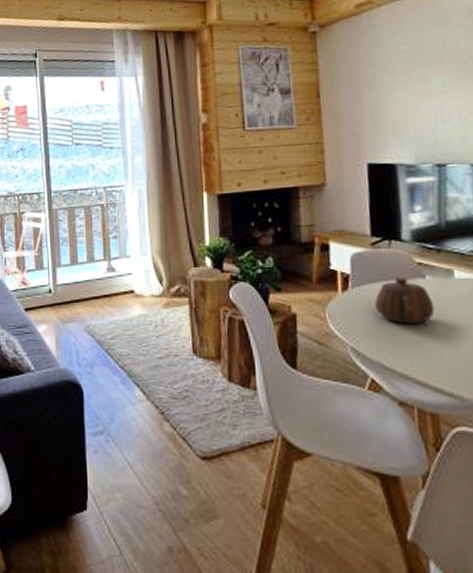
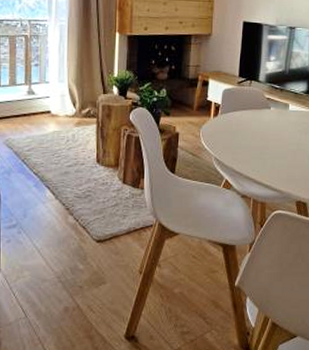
teapot: present [375,276,435,325] -> none [235,107,274,142]

